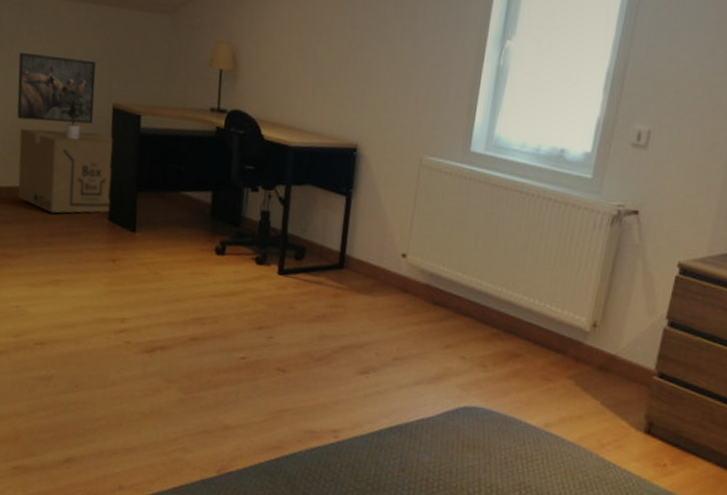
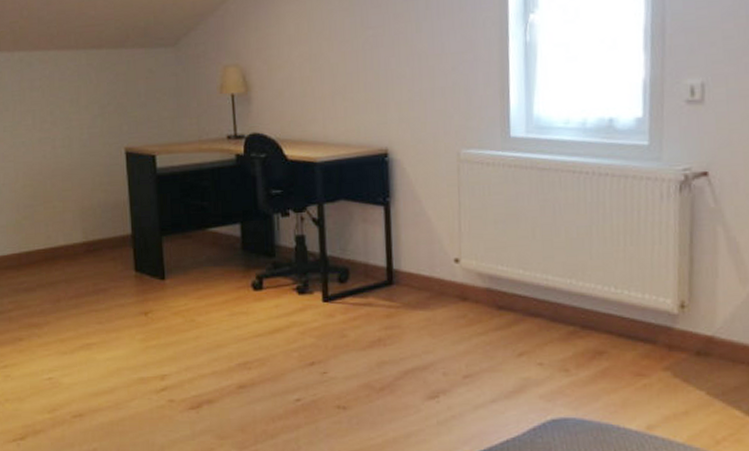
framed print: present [17,52,96,124] -> none [24,107,106,179]
cardboard box: present [18,128,113,214] -> none [32,181,135,273]
potted plant: present [57,87,90,139] -> none [68,138,102,191]

